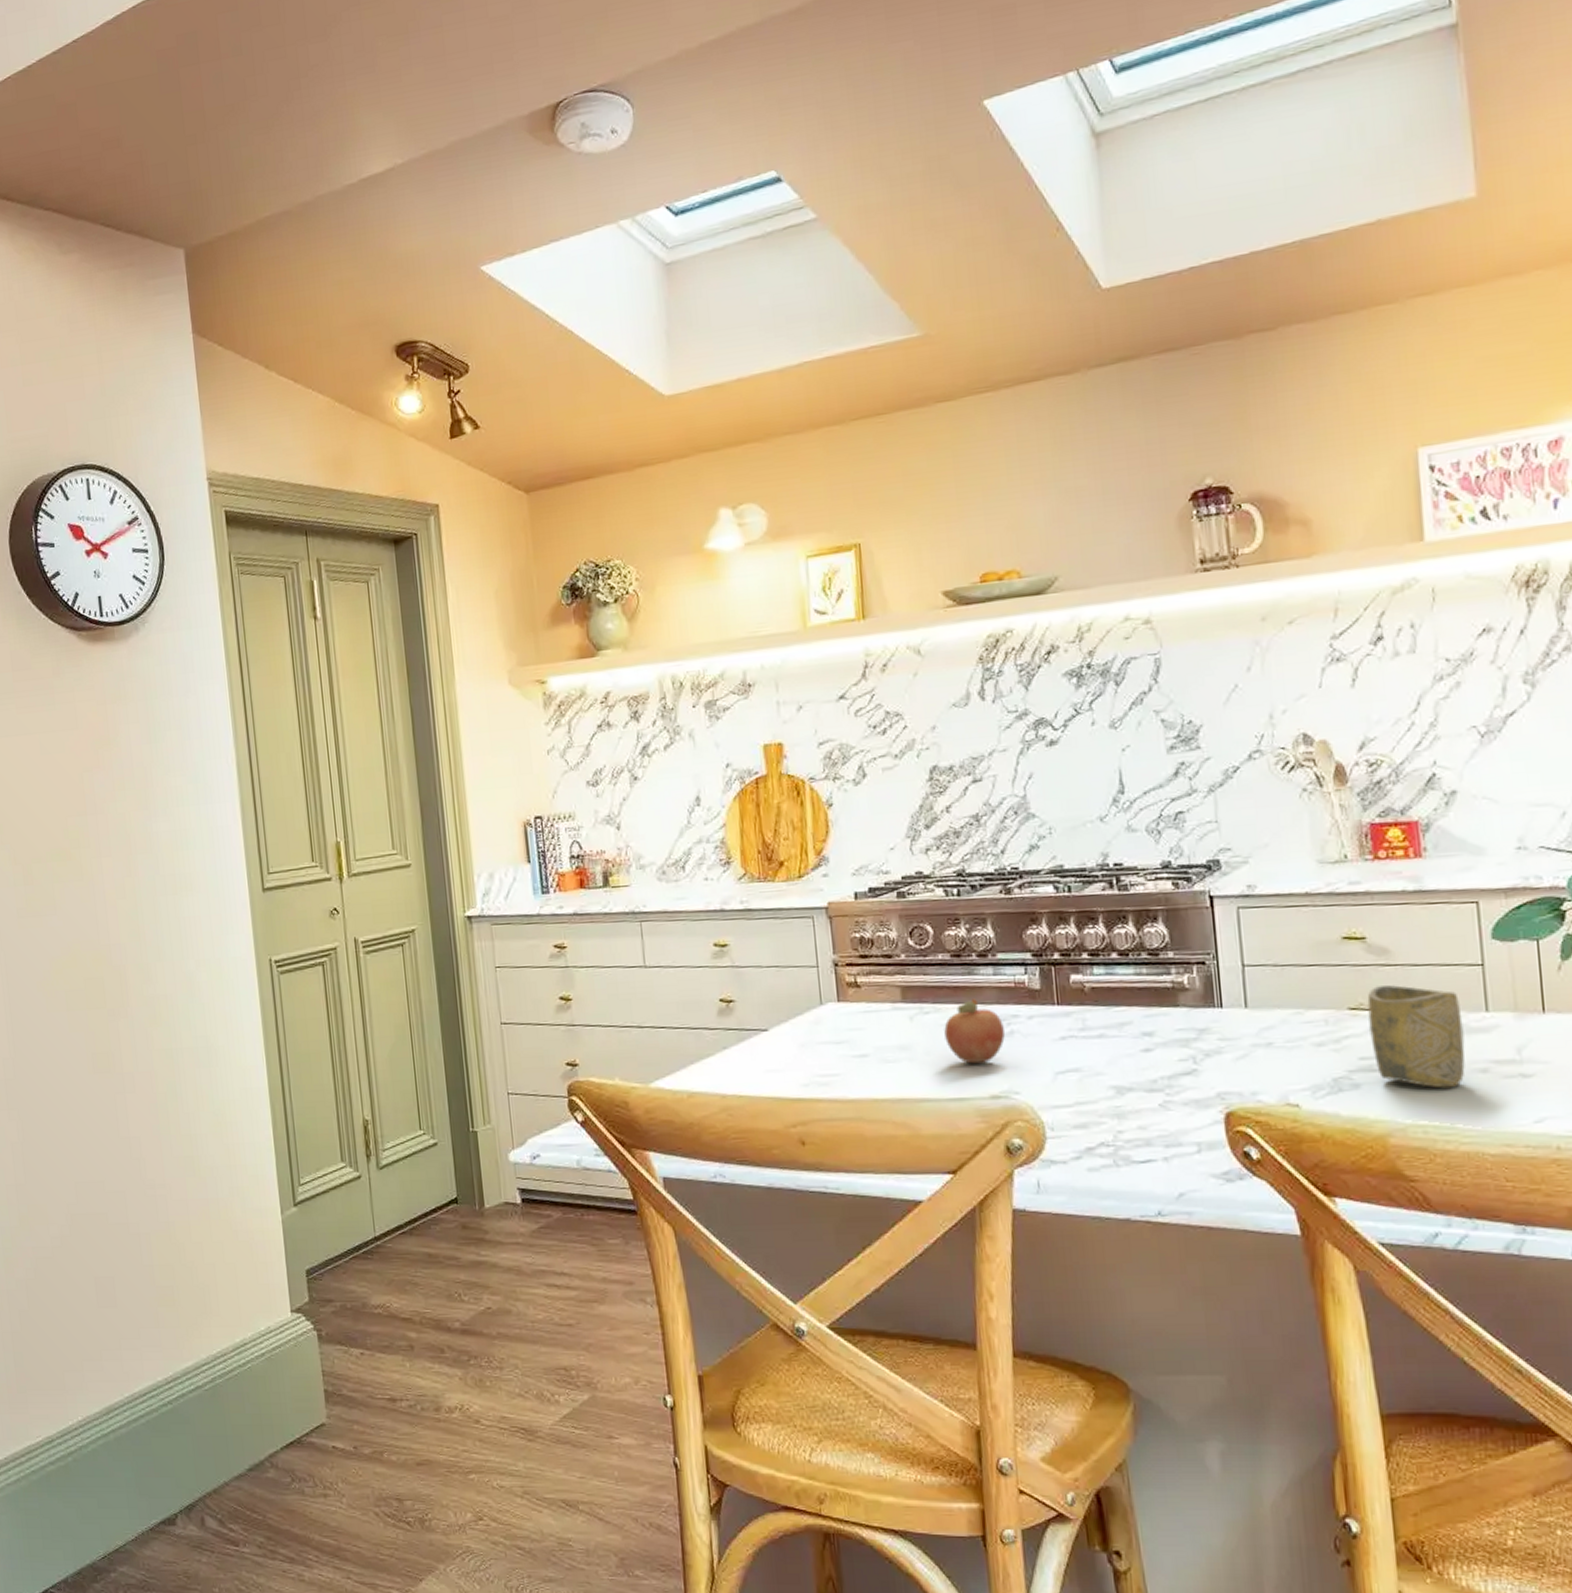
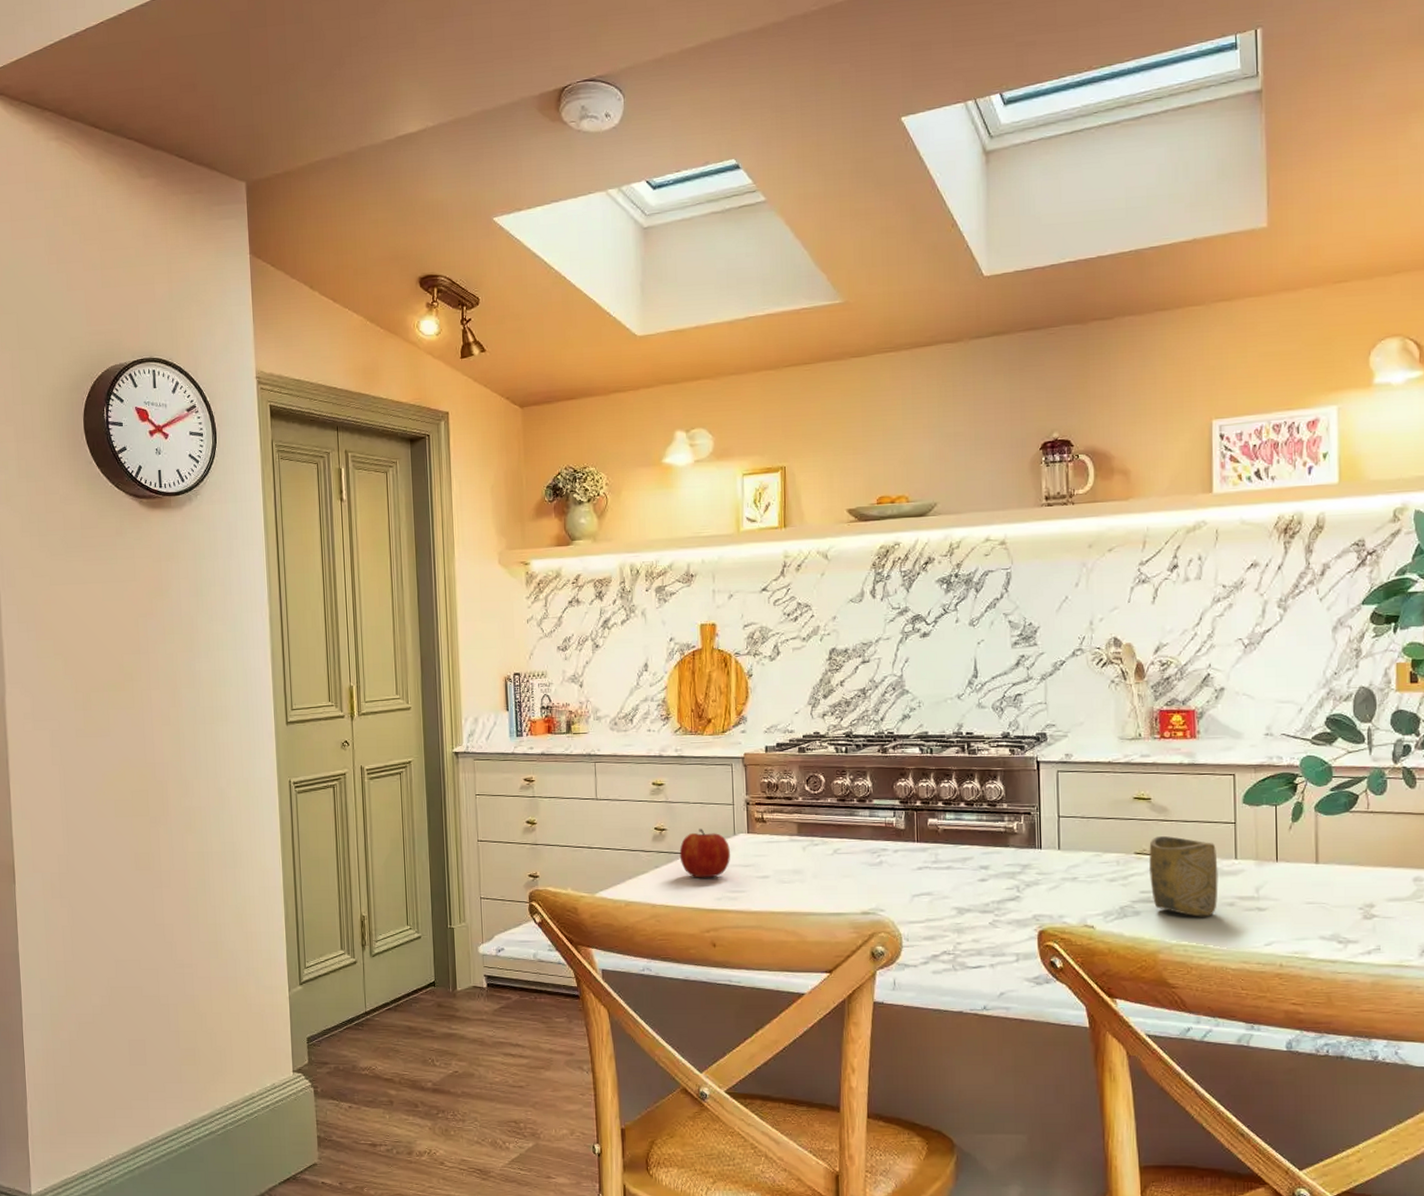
fruit: none [752,998,818,1060] -> present [679,829,731,878]
fruit: present [944,999,1005,1064] -> none [829,835,875,886]

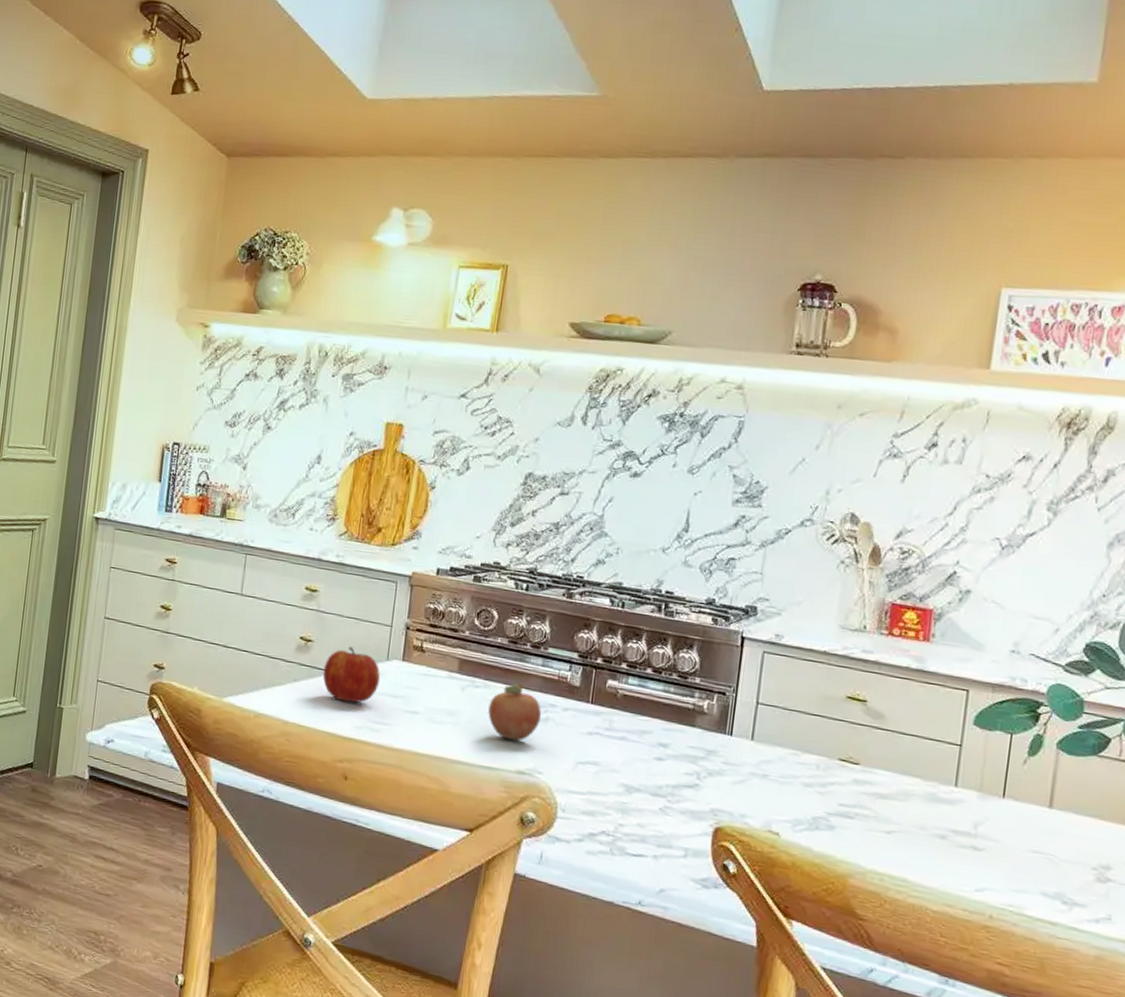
fruit: none [829,835,875,886] -> present [488,683,541,741]
cup: present [1149,836,1218,917] -> none [852,745,935,846]

